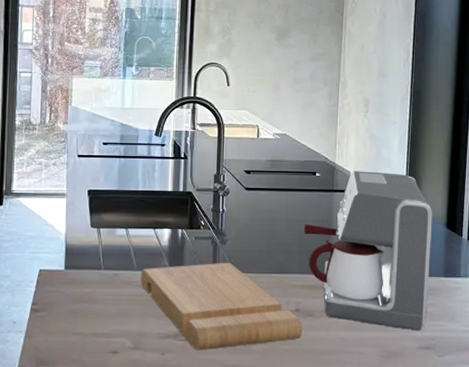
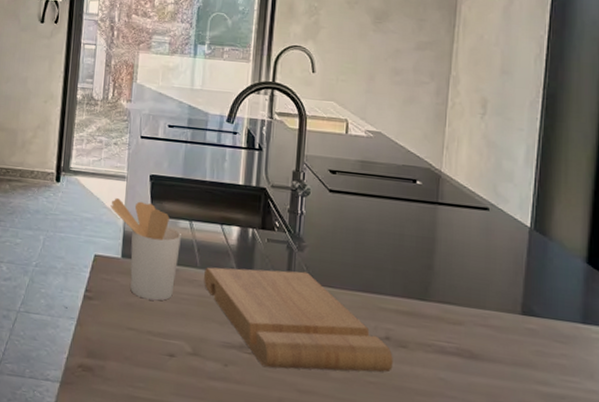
utensil holder: none [52,215,119,305] -> present [110,198,181,301]
coffee maker: present [303,171,432,331] -> none [398,182,568,385]

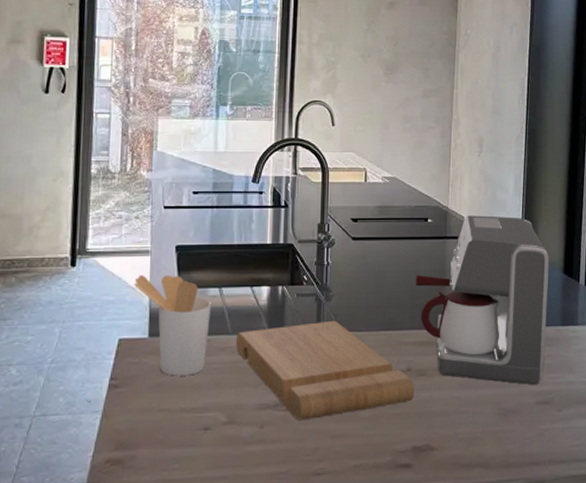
coffee maker: none [398,182,568,385] -> present [415,215,549,385]

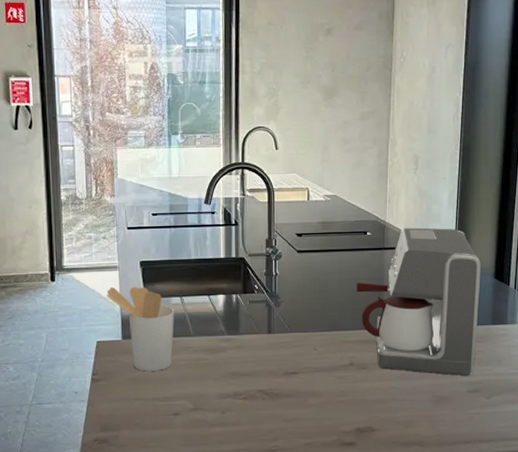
cutting board: present [236,320,414,421] -> none [198,323,357,408]

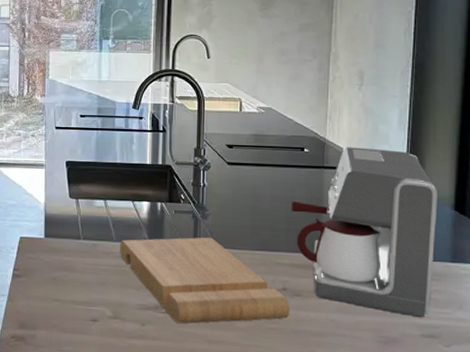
utensil holder: present [106,287,174,372] -> none [32,185,97,273]
cutting board: none [198,323,357,408] -> present [120,237,290,324]

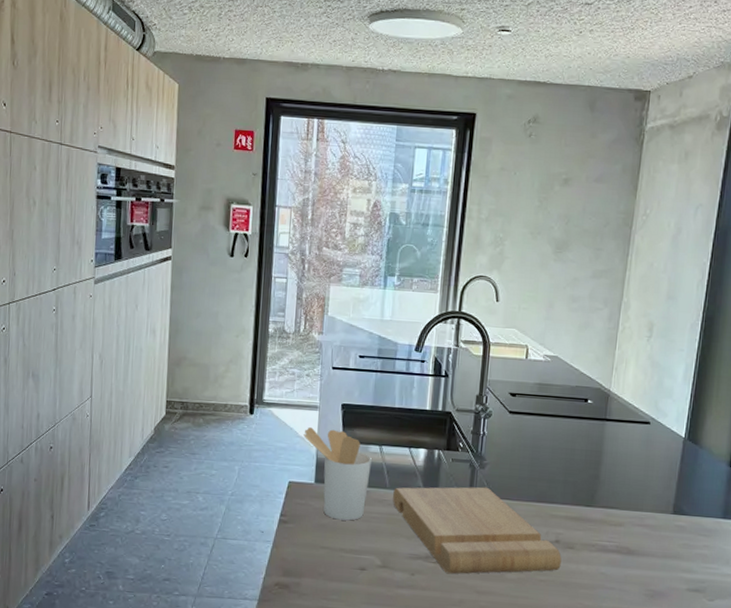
utensil holder: none [32,185,97,273] -> present [303,427,372,521]
coffee maker: present [291,147,437,318] -> none [569,400,716,573]

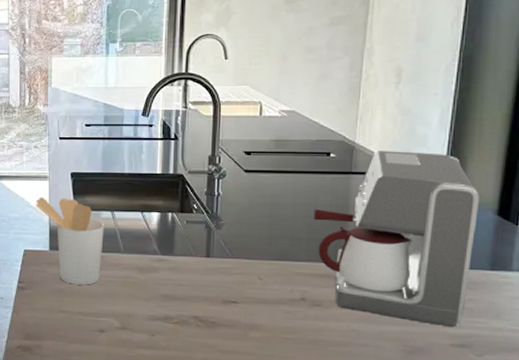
cutting board: present [393,487,562,574] -> none [128,247,309,334]
coffee maker: none [569,400,716,573] -> present [313,151,479,328]

